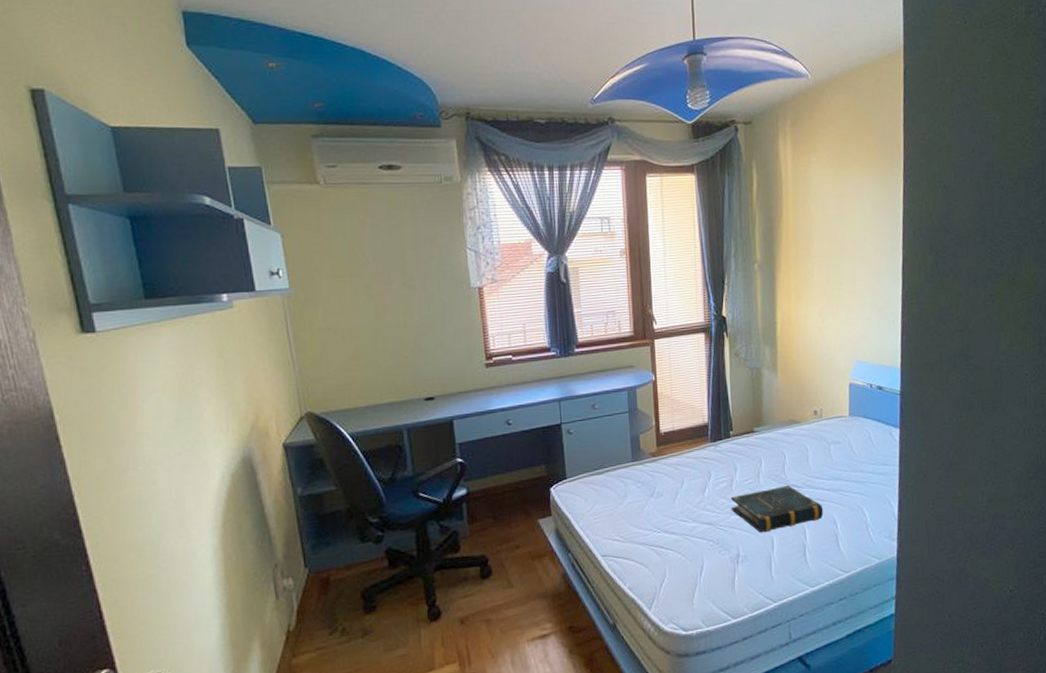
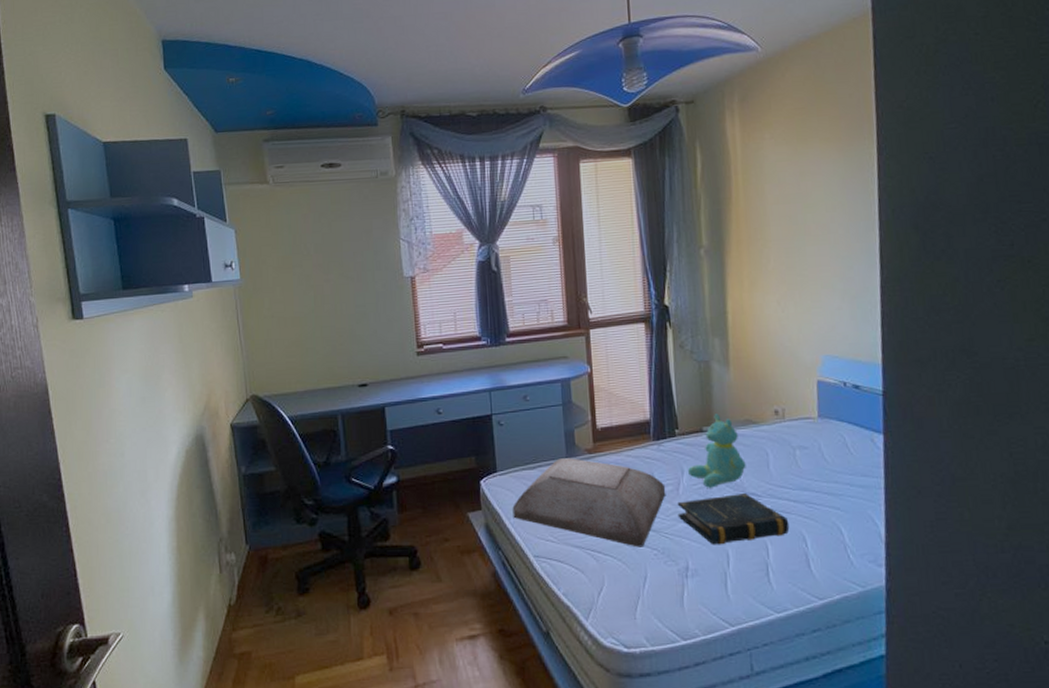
cushion: none [581,461,721,540] -> present [512,458,666,547]
teddy bear: none [739,415,789,483] -> present [687,414,746,488]

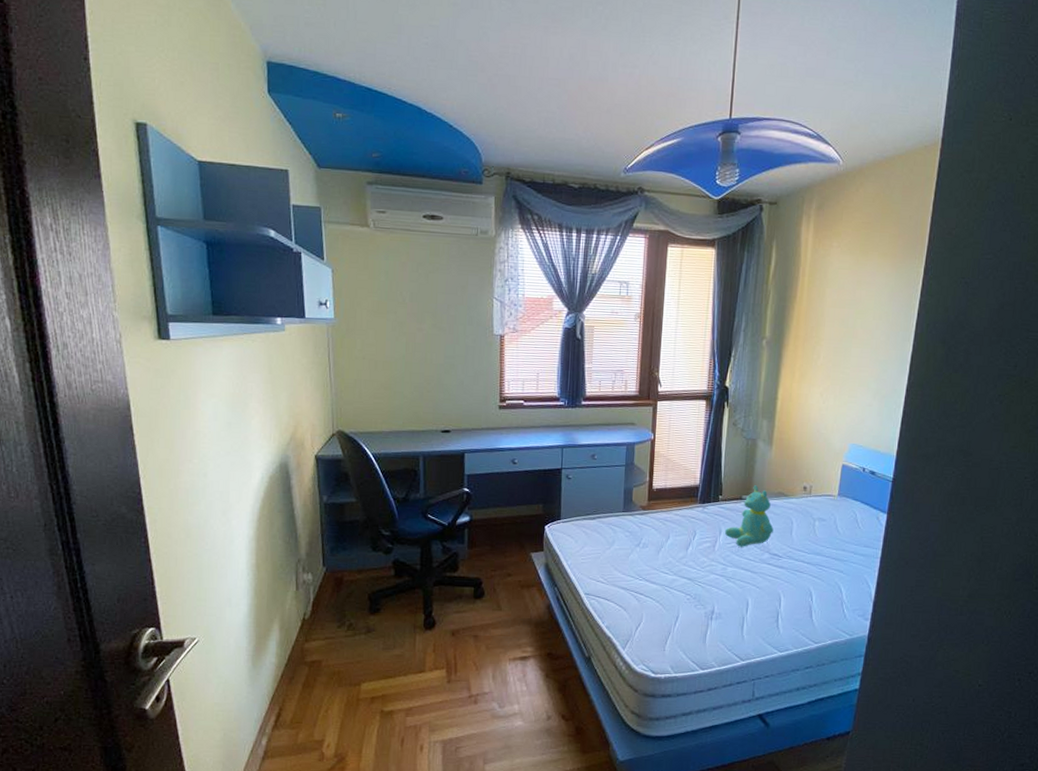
cushion: present [512,458,666,547] -> none [570,512,705,592]
book: present [677,494,790,545] -> none [711,553,801,595]

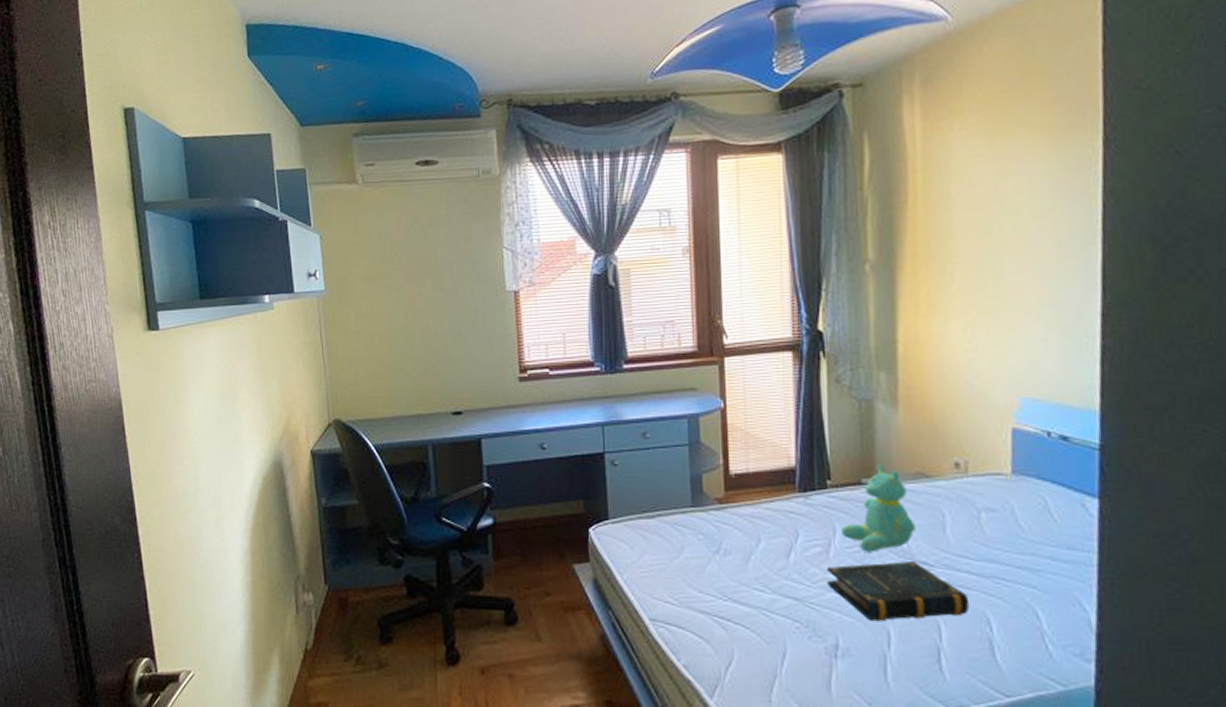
book: none [711,553,801,595] -> present [826,561,970,622]

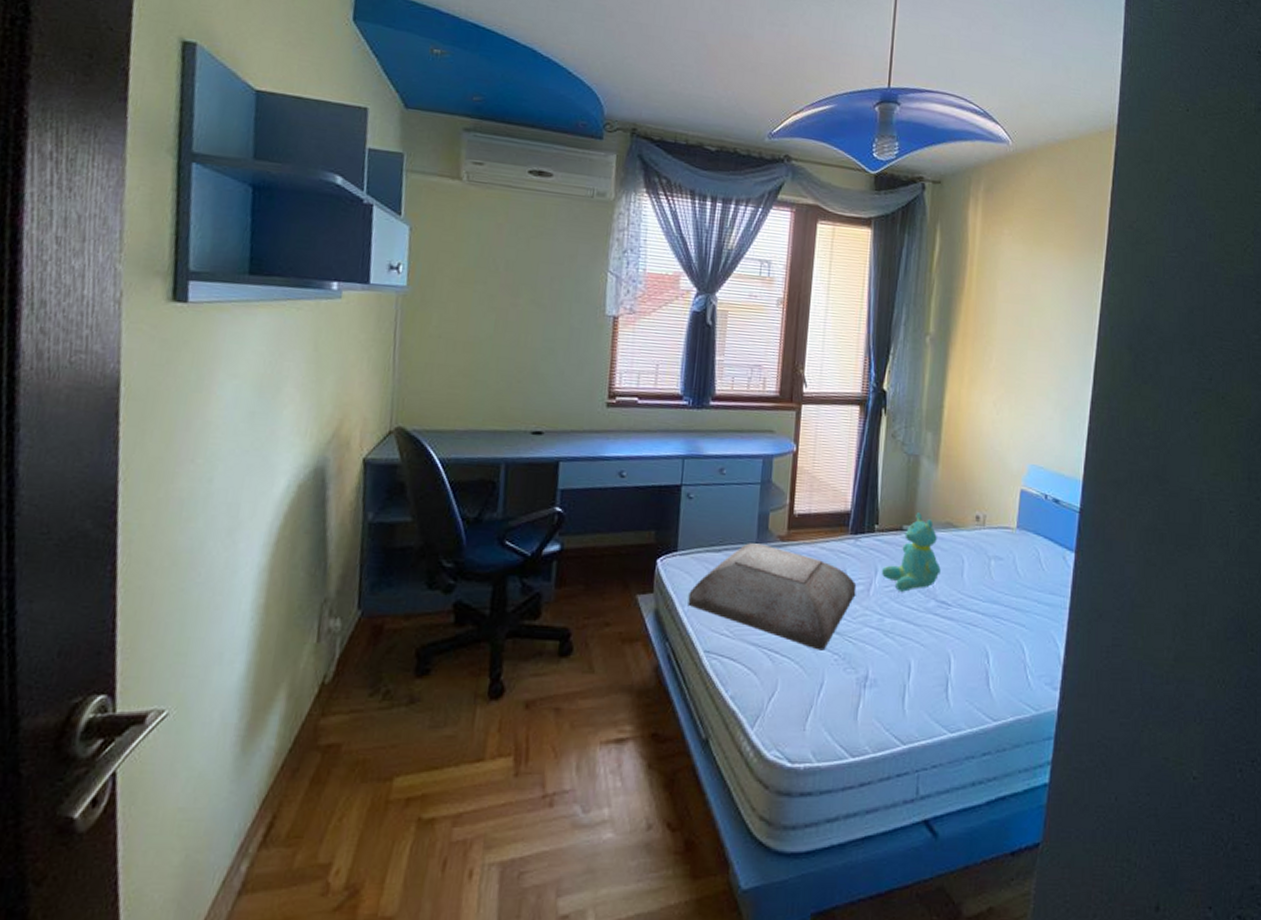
cushion: none [626,507,813,618] -> present [688,543,857,651]
book: present [826,561,970,622] -> none [864,600,975,655]

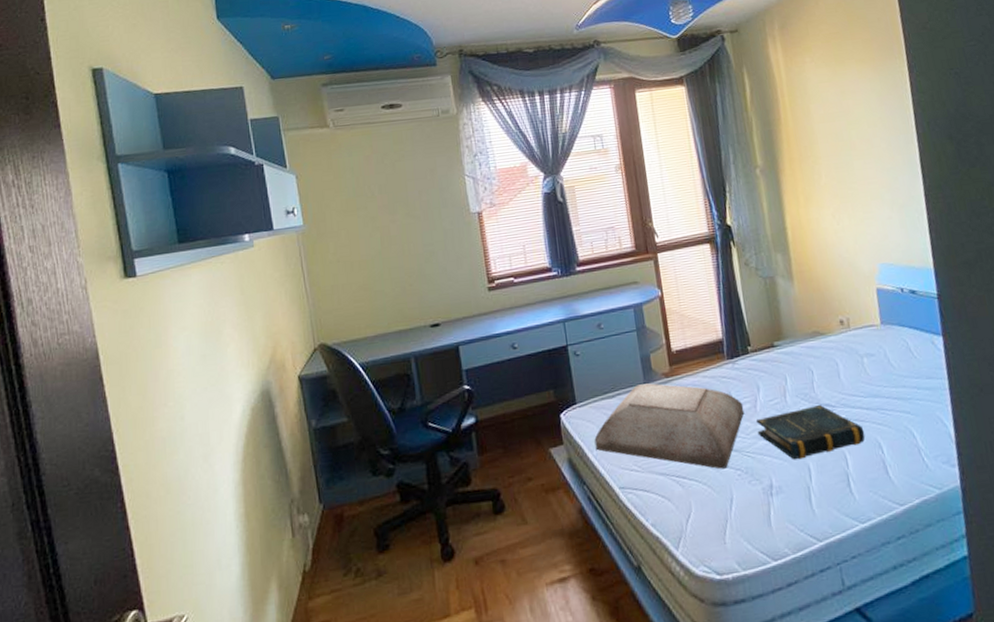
book: none [864,600,975,655] -> present [755,405,865,460]
teddy bear: present [881,512,941,592] -> none [762,328,819,403]

